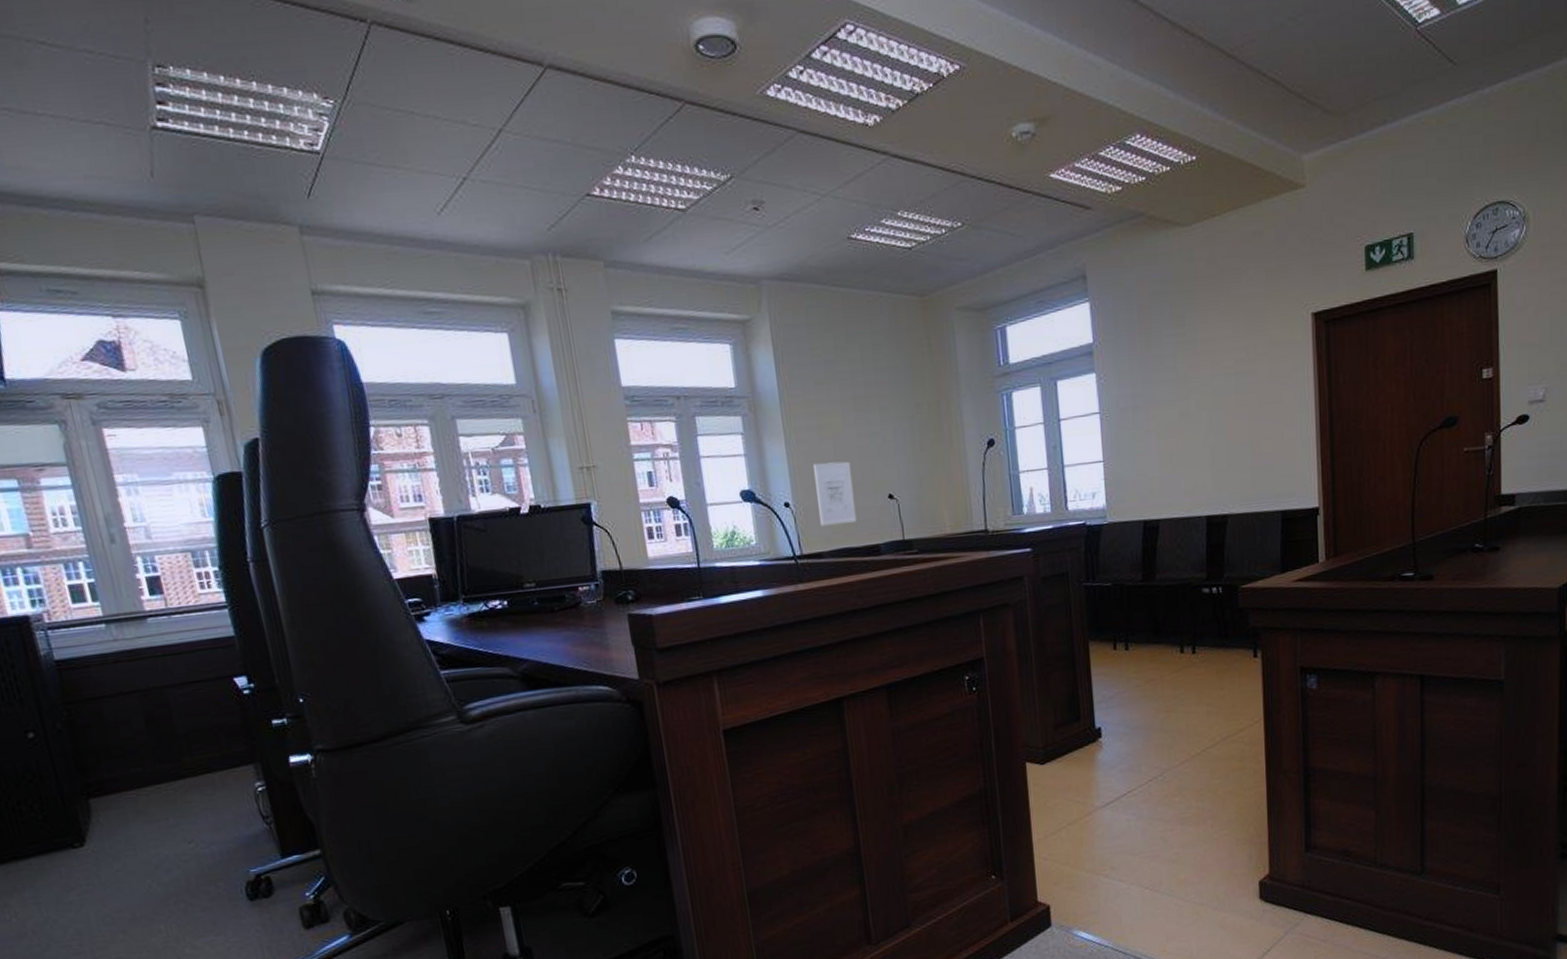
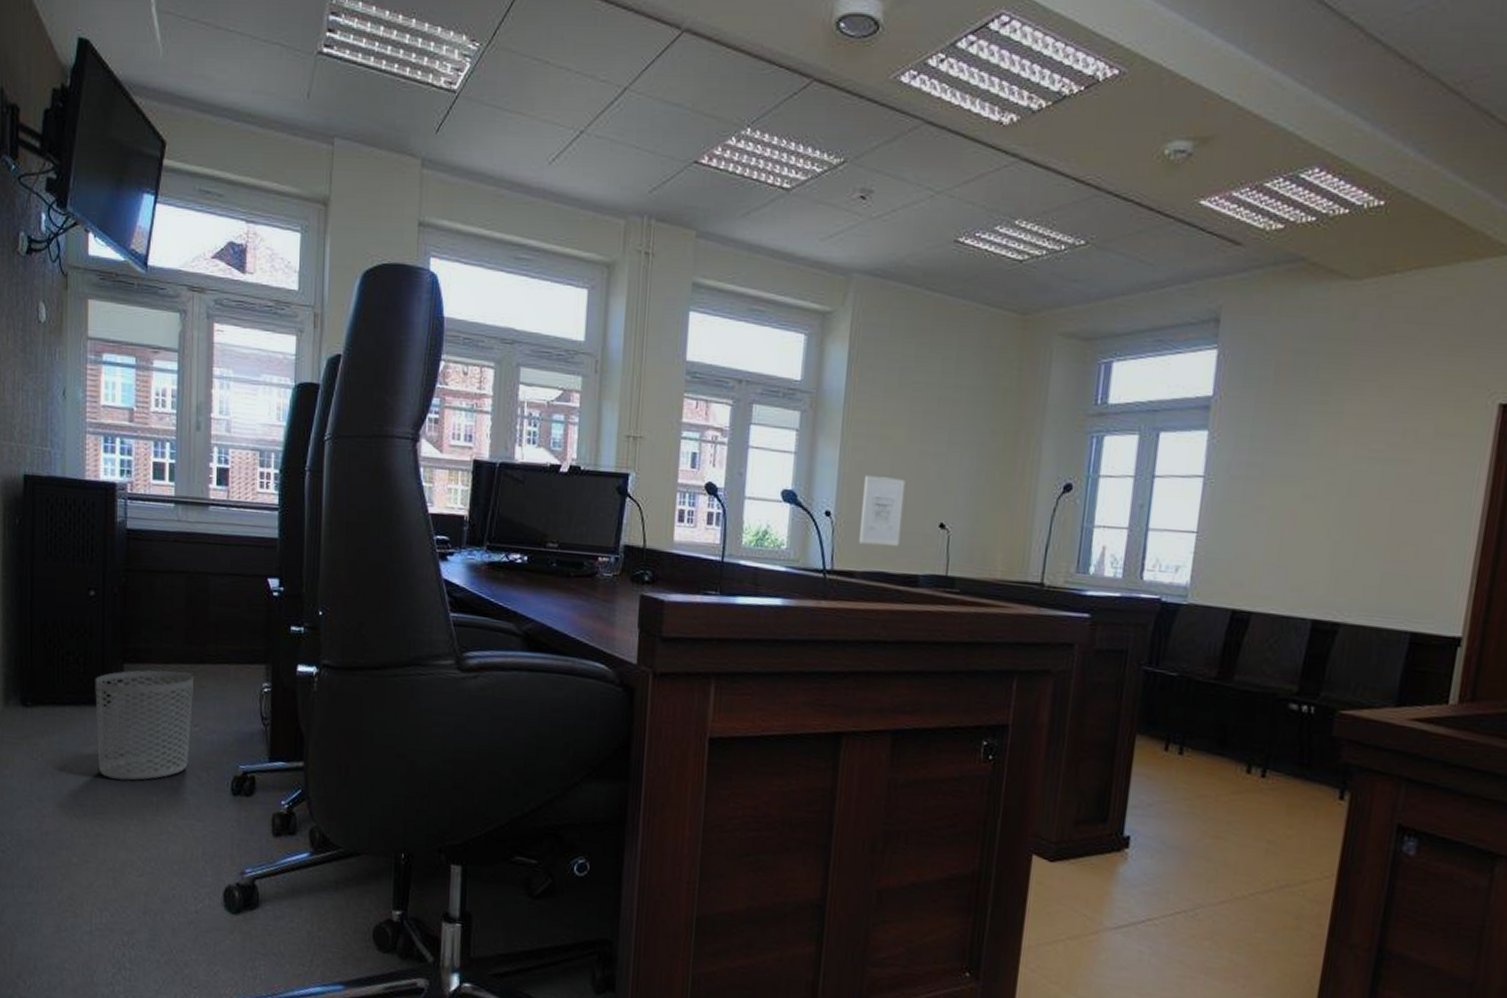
waste bin: none [59,792,191,919] -> present [95,670,194,781]

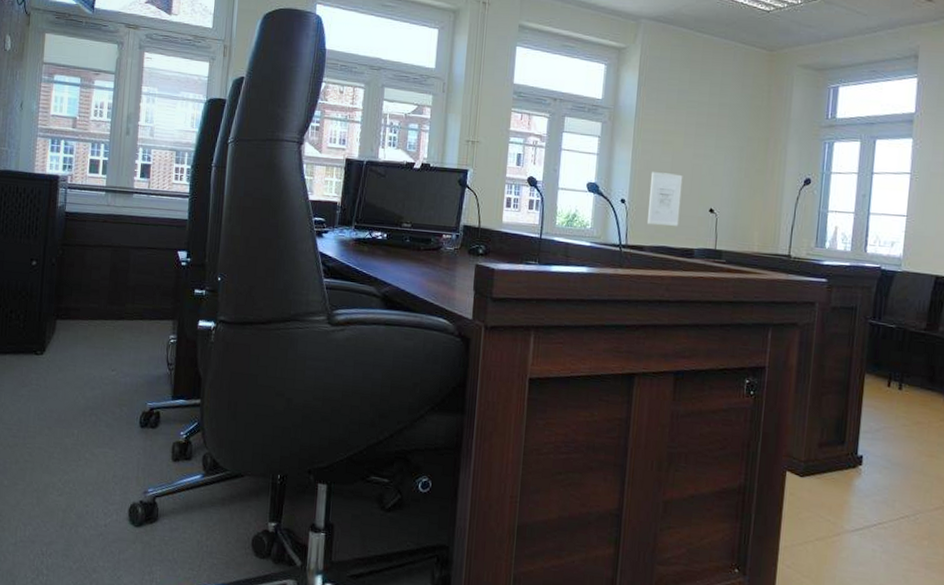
waste bin: present [95,670,194,781] -> none [30,325,113,416]

